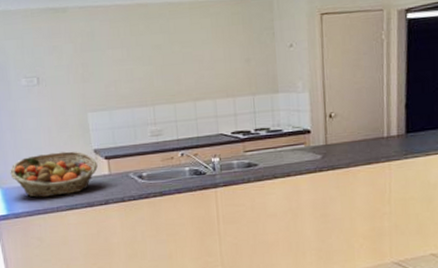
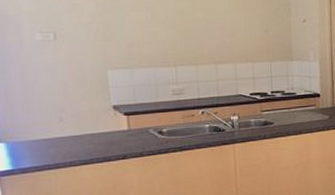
fruit basket: present [10,151,98,198] -> none [18,106,116,152]

